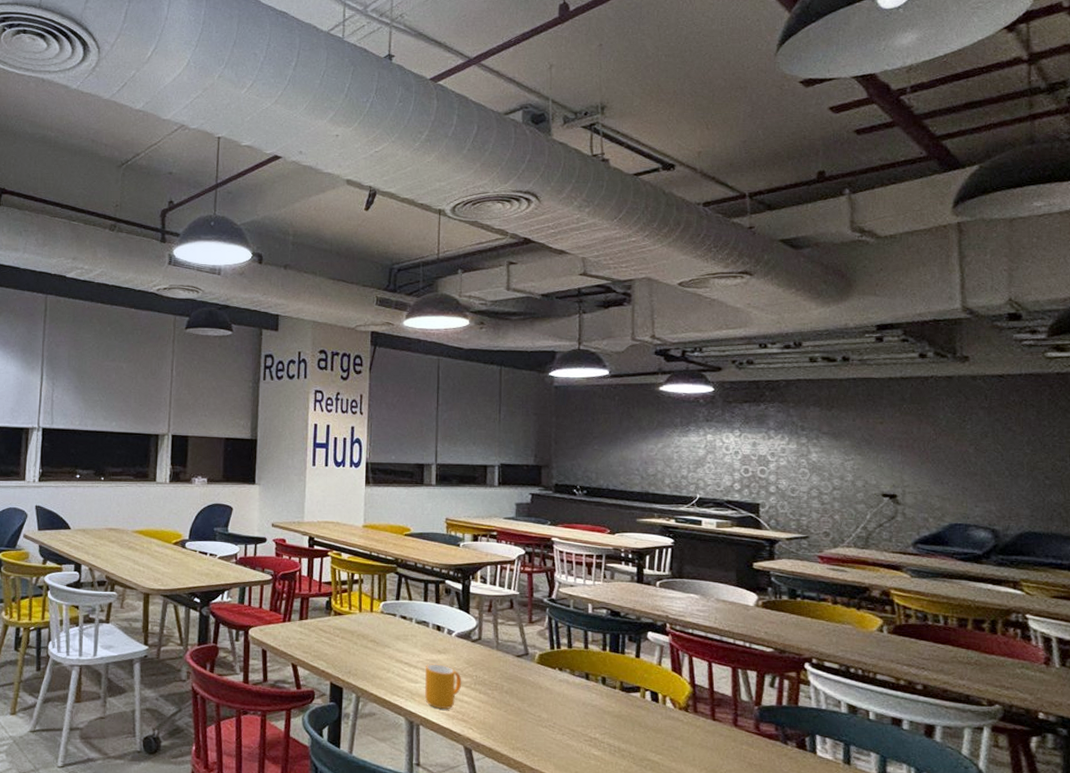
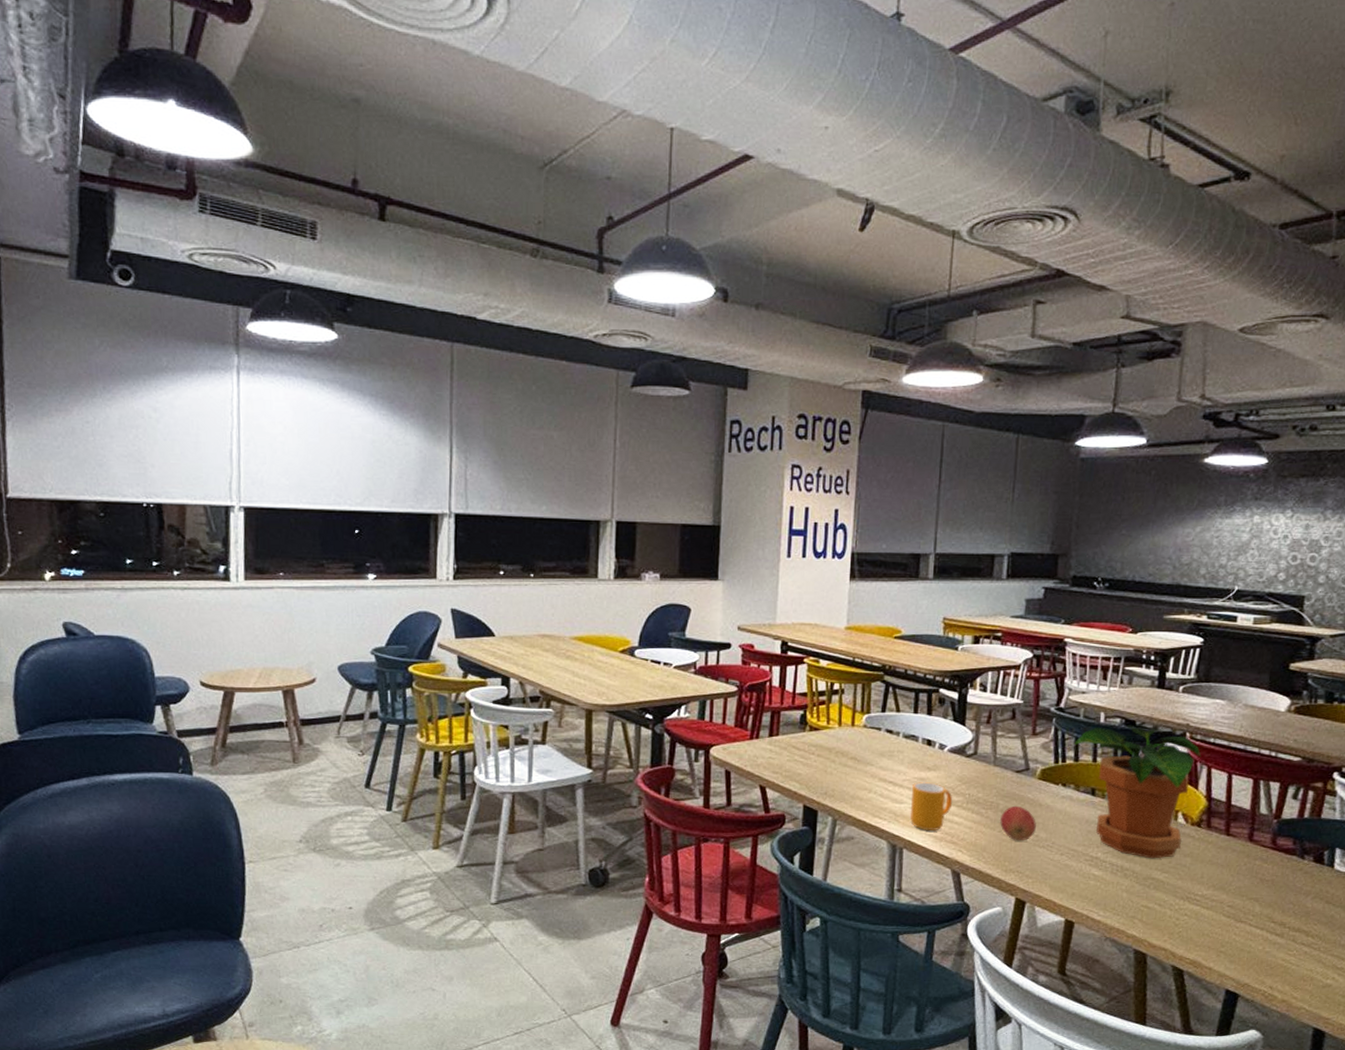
apple: none [504,687,538,721] -> present [999,805,1036,841]
potted plant: none [566,615,682,741] -> present [1073,725,1201,859]

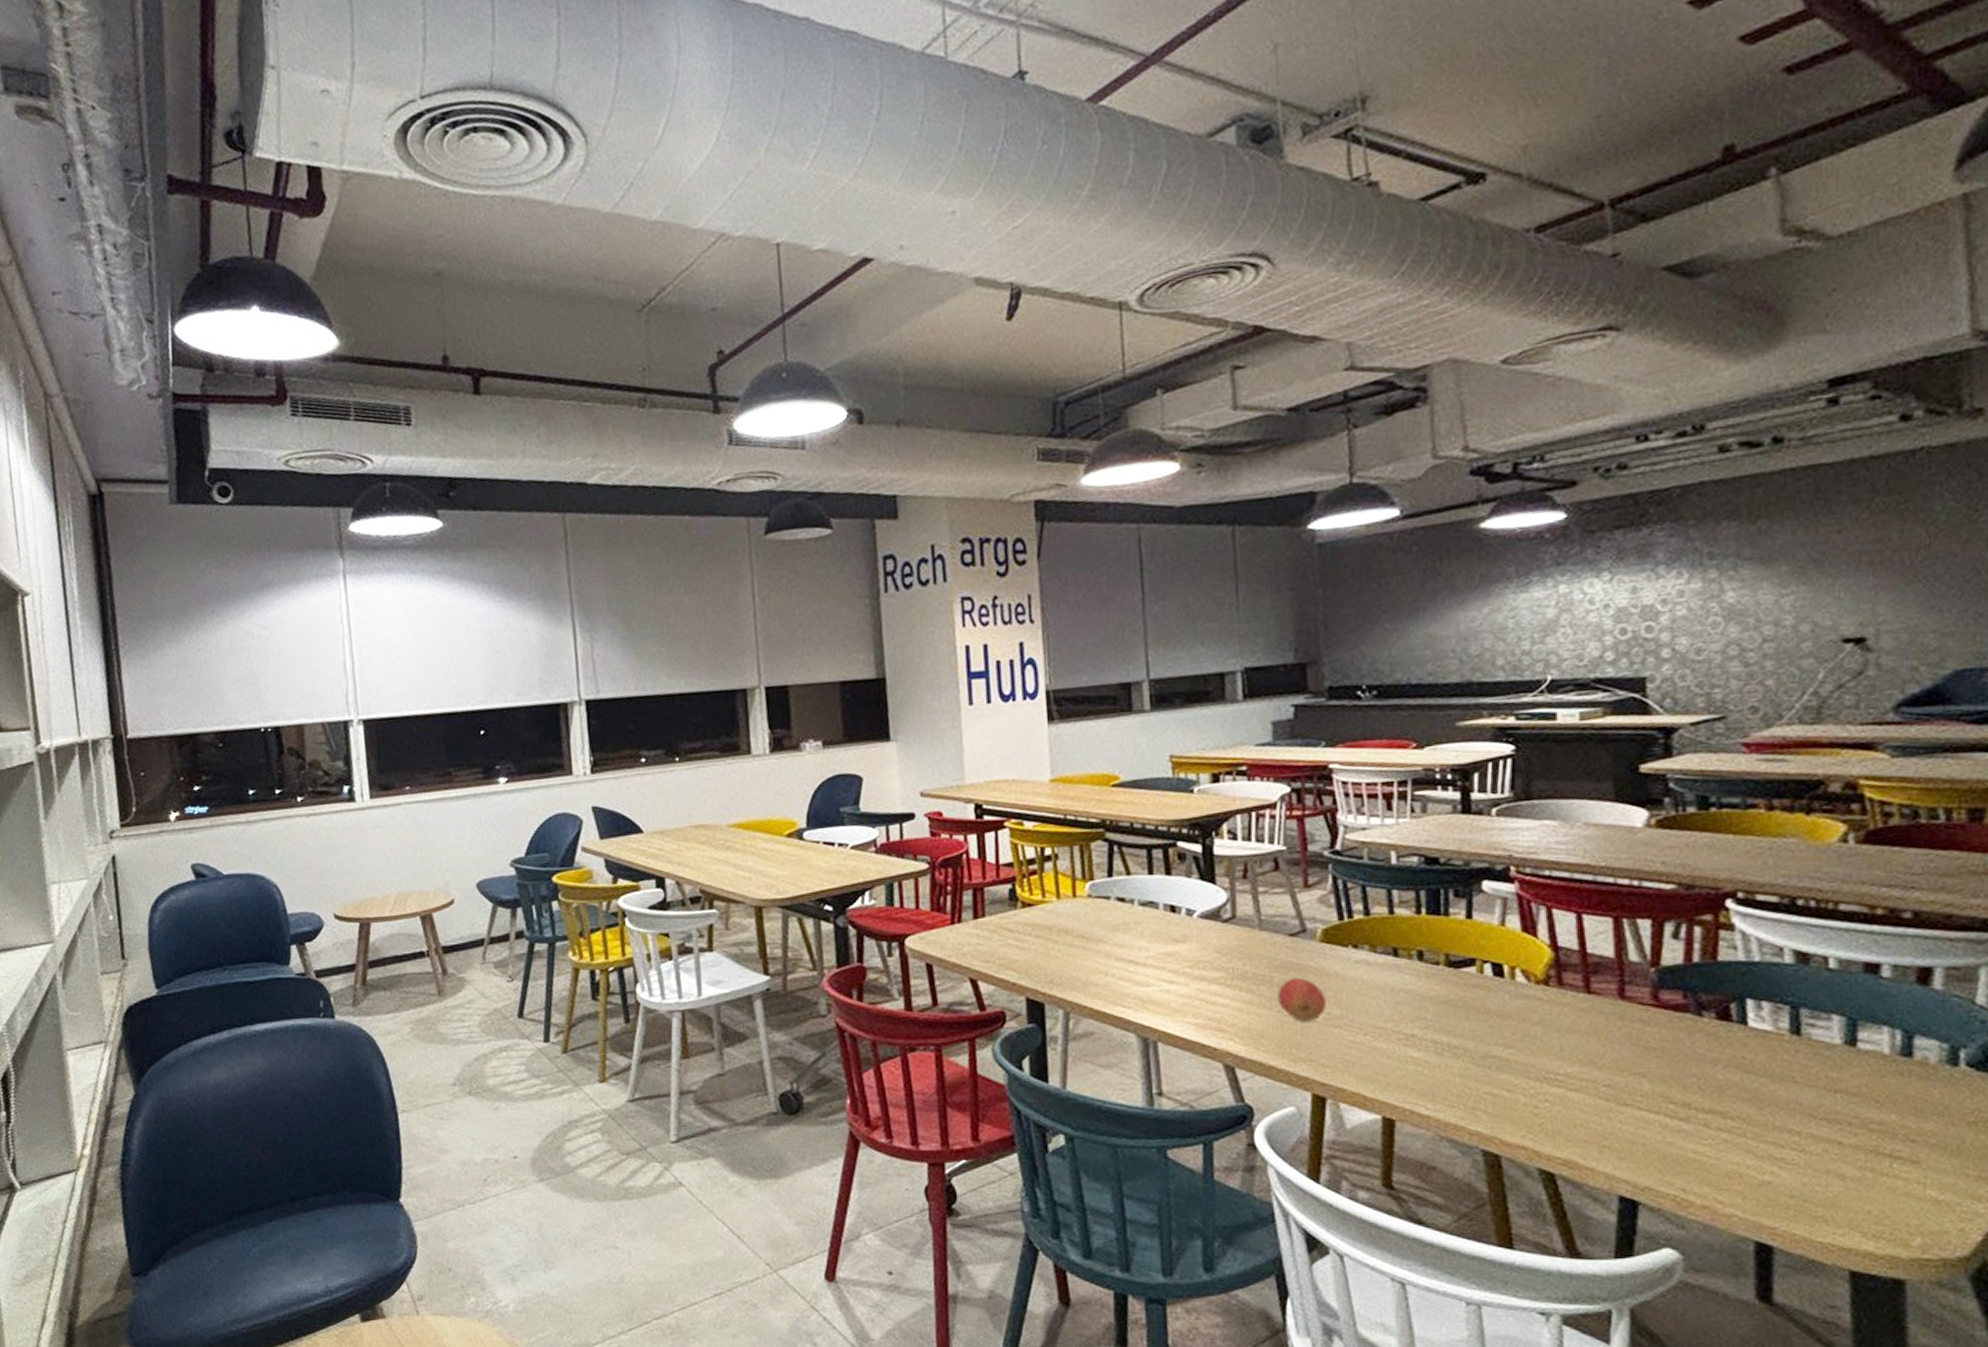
mug: present [910,782,953,830] -> none [1159,957,1213,1017]
potted plant: present [1073,725,1201,859] -> none [1359,863,1536,1032]

